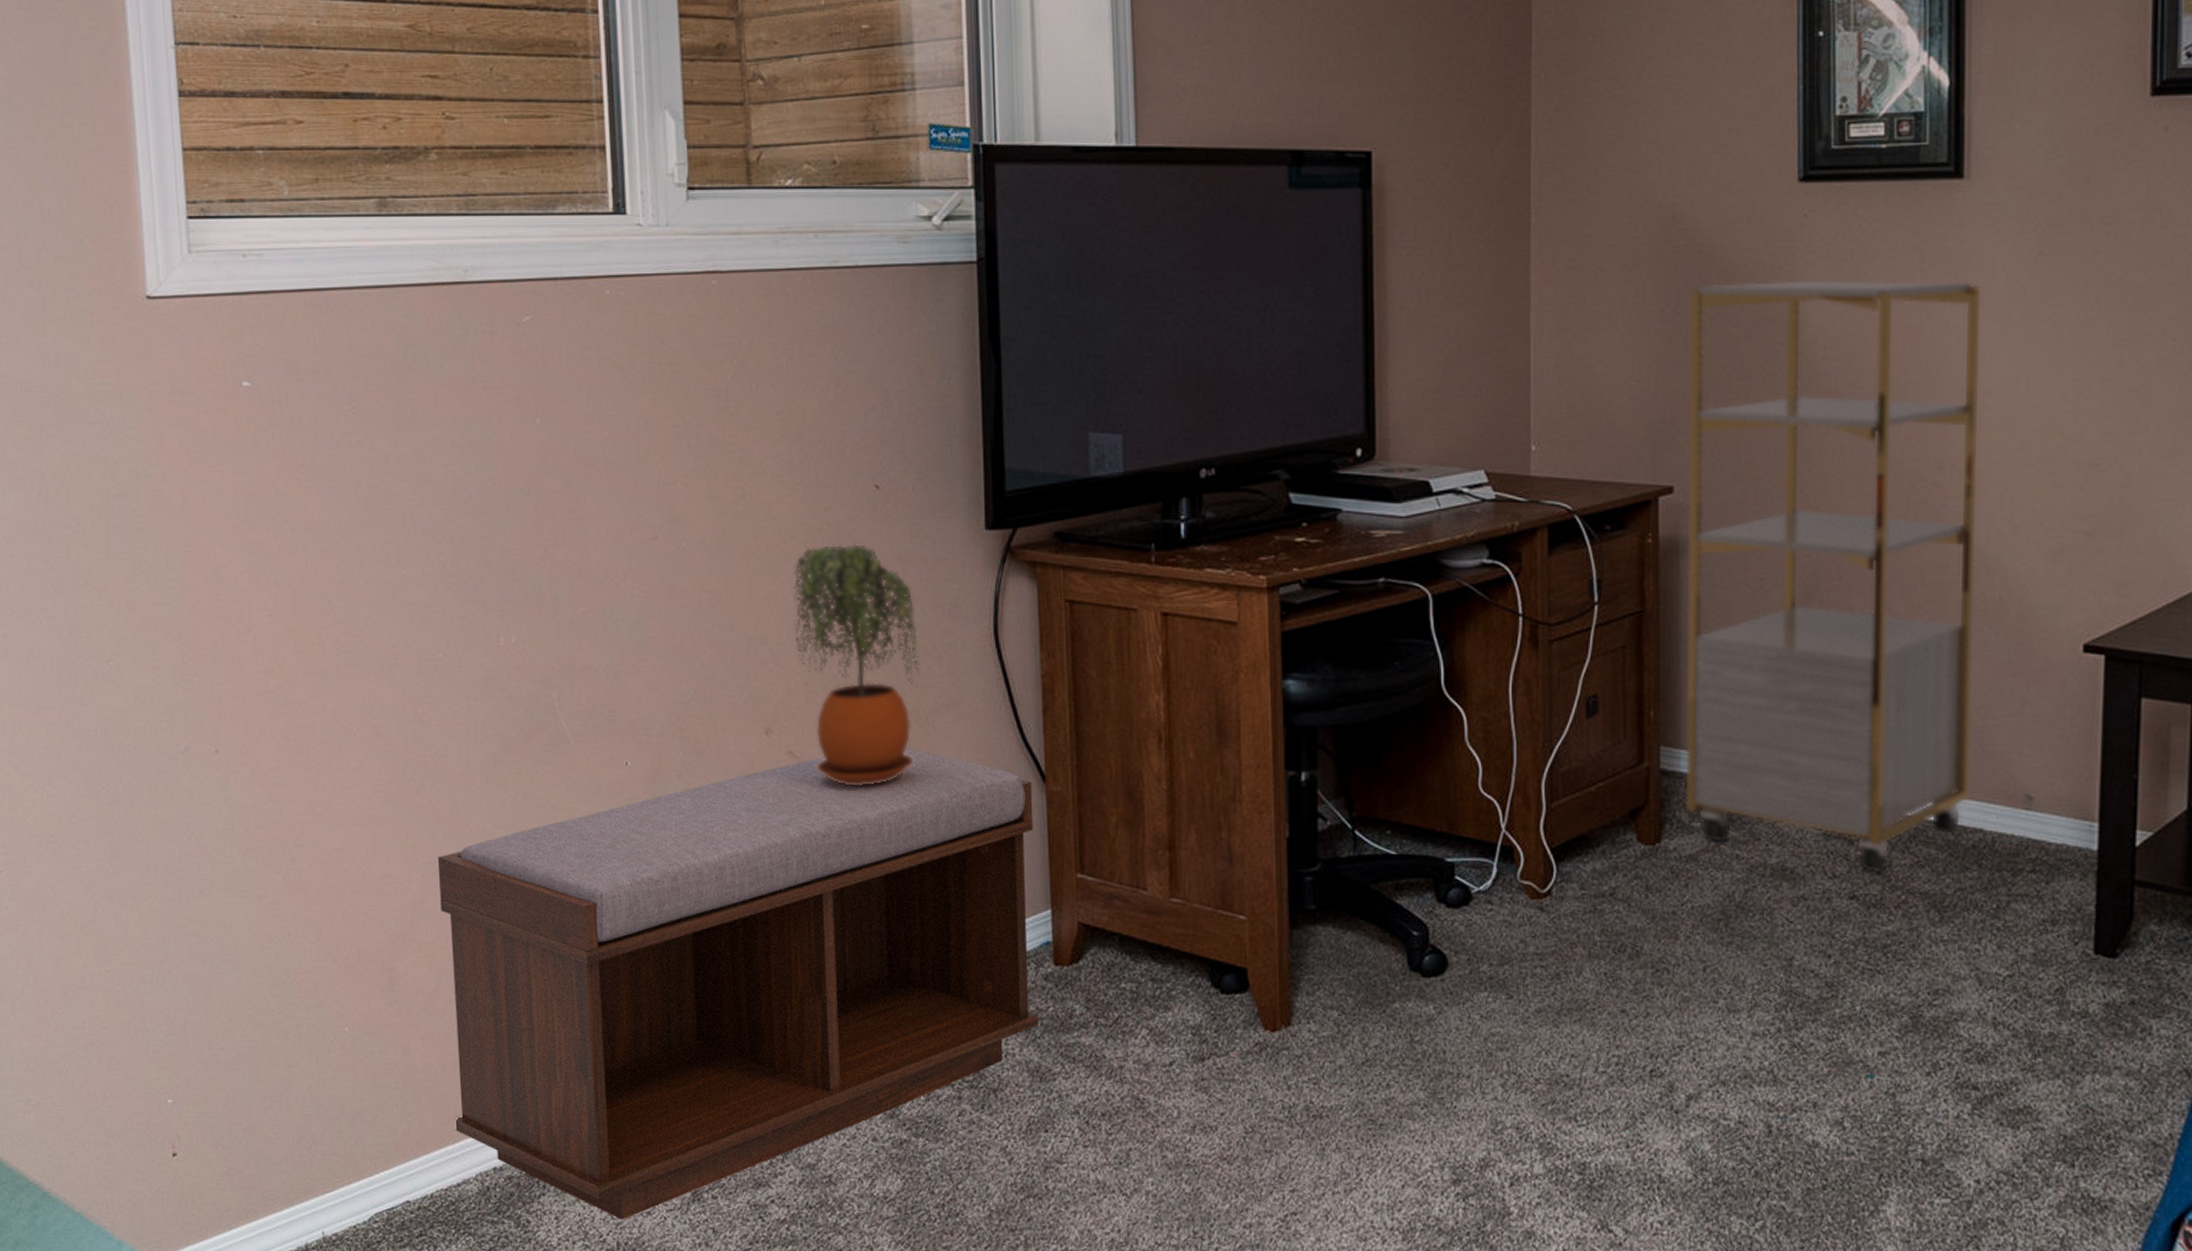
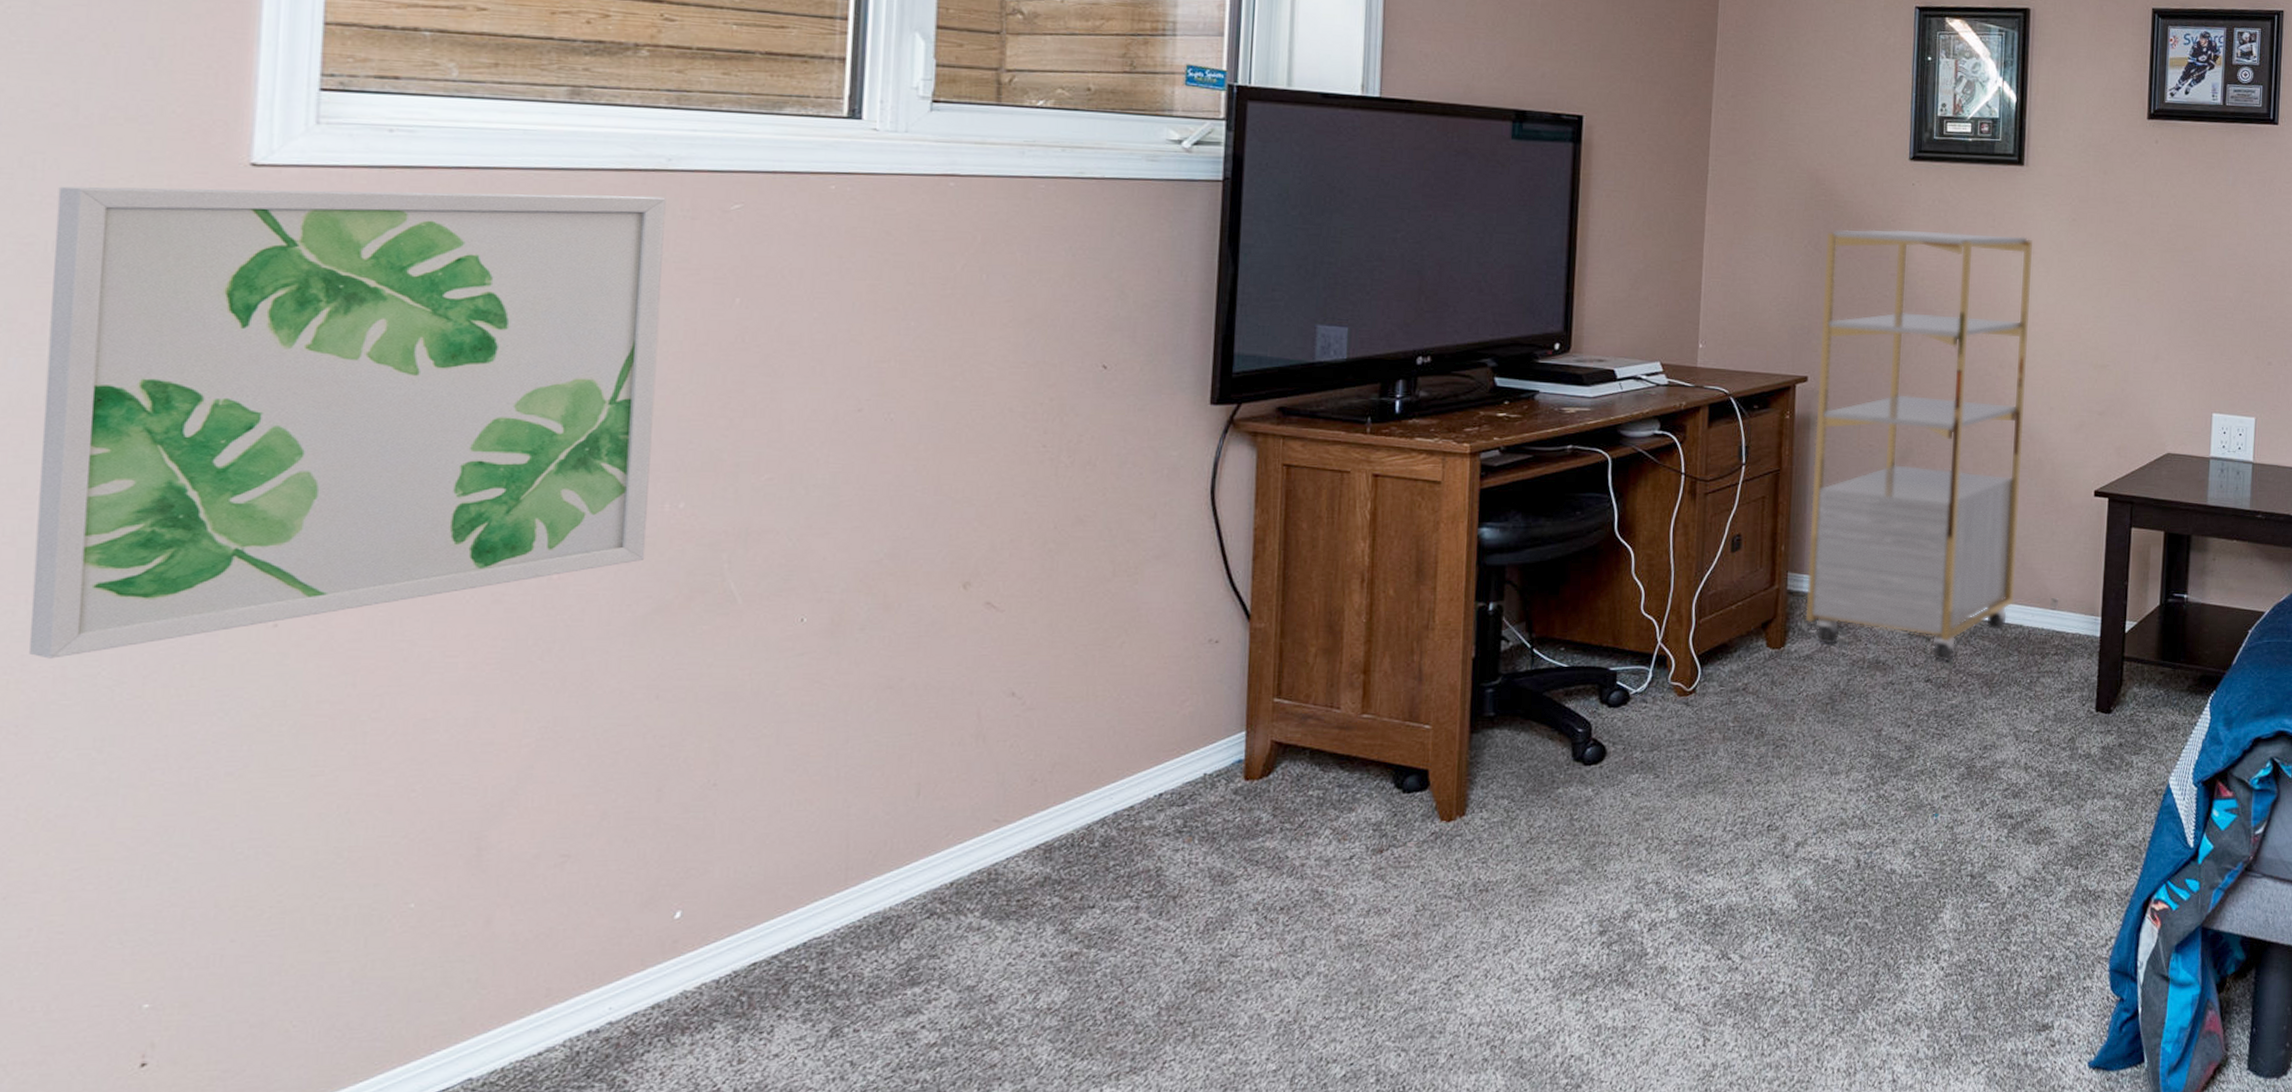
wall art: none [17,311,489,775] -> present [29,186,666,659]
bench: present [437,747,1038,1220] -> none [541,594,1237,1066]
potted plant: present [793,544,920,785] -> none [1005,416,1134,630]

